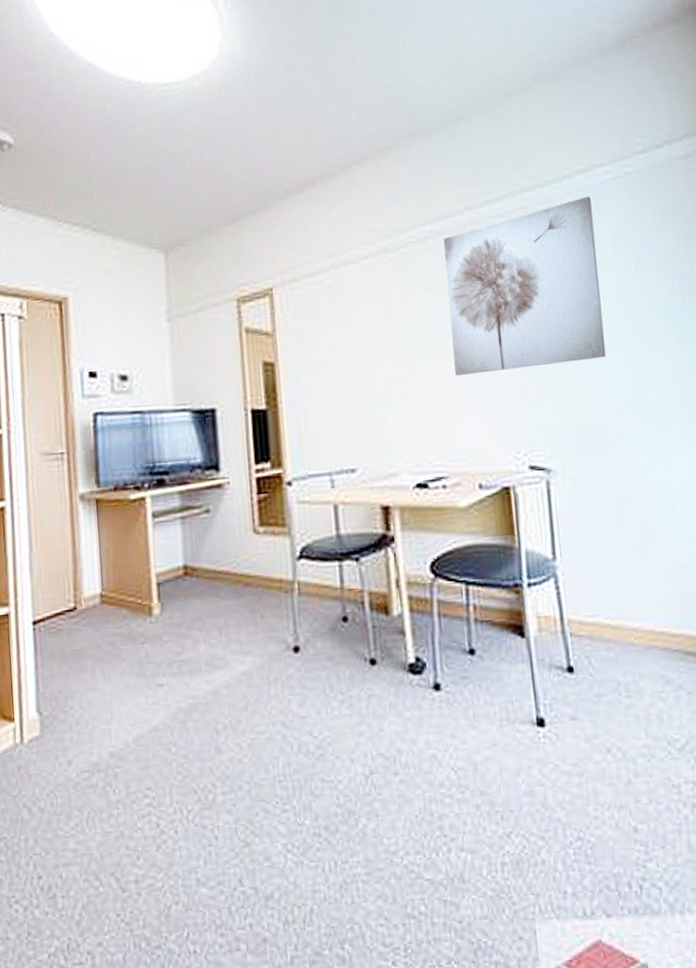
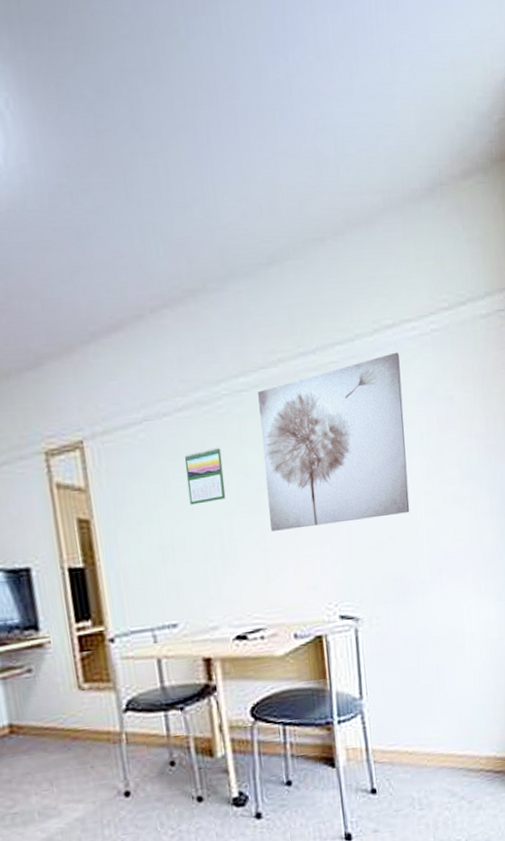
calendar: none [369,292,409,349] -> present [184,447,226,505]

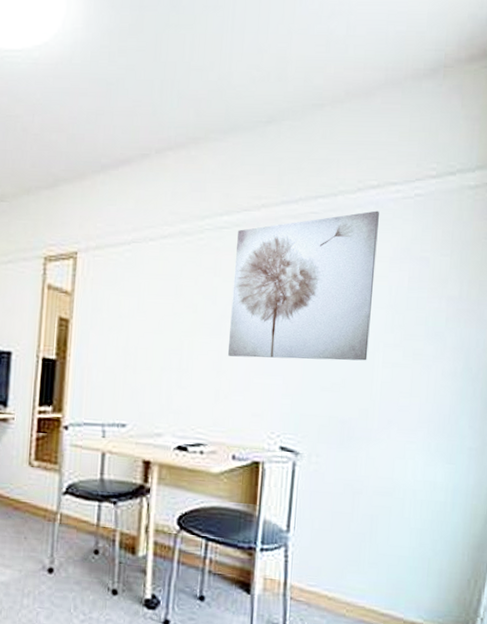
calendar: present [184,447,226,505] -> none [158,273,195,321]

